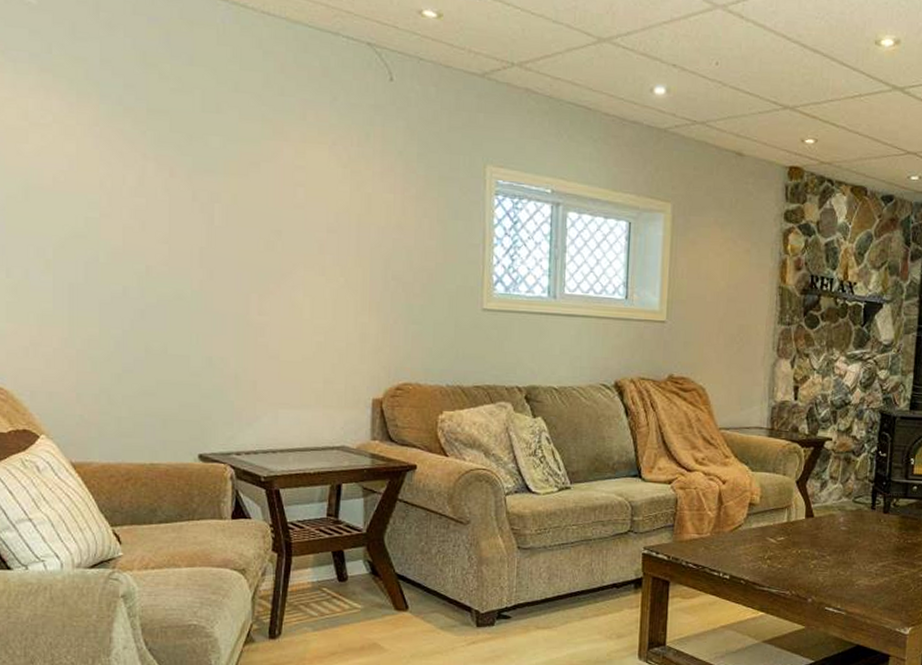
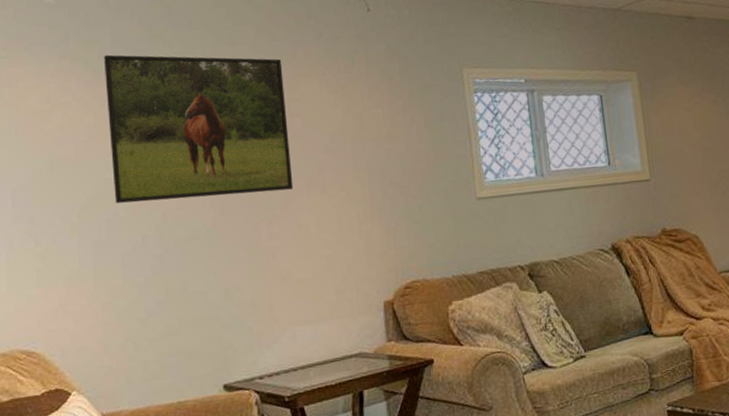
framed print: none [91,76,290,265] -> present [104,54,294,204]

